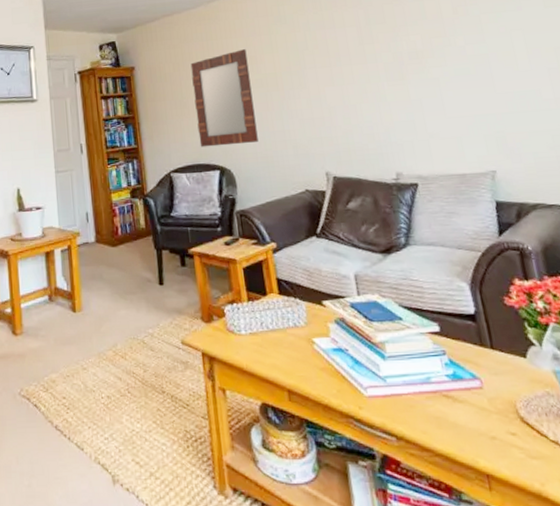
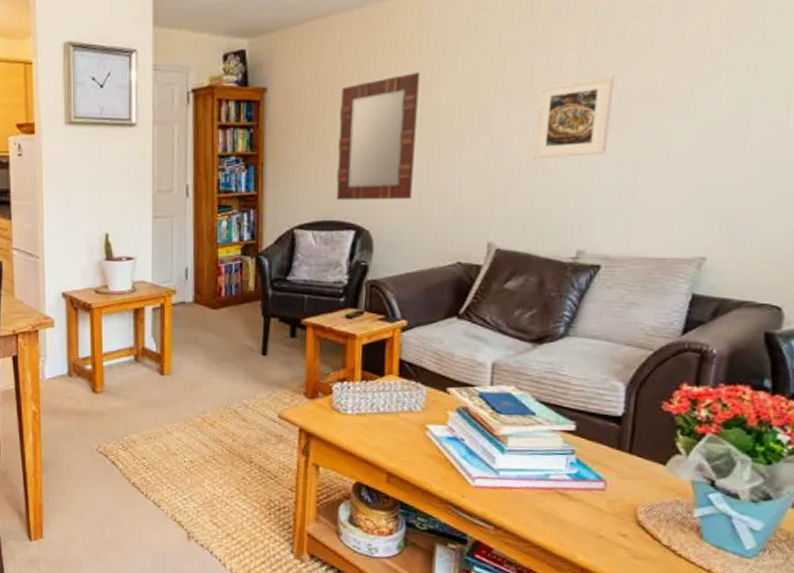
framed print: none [335,42,396,105] -> present [533,75,615,159]

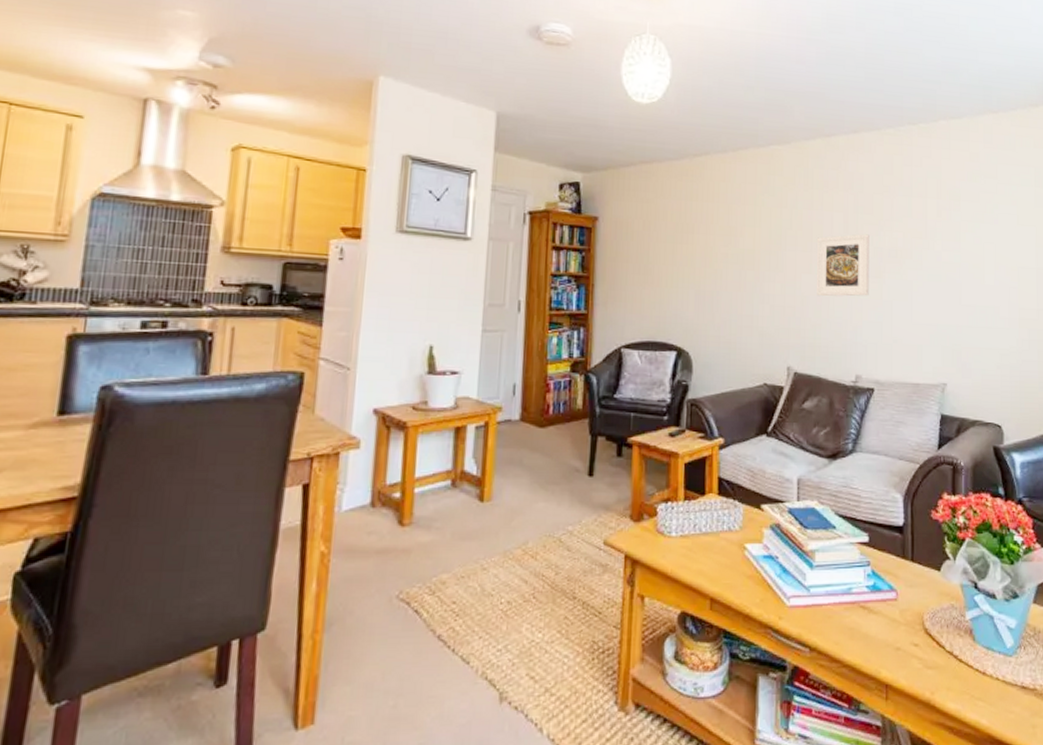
home mirror: present [336,73,420,200] -> none [659,217,727,325]

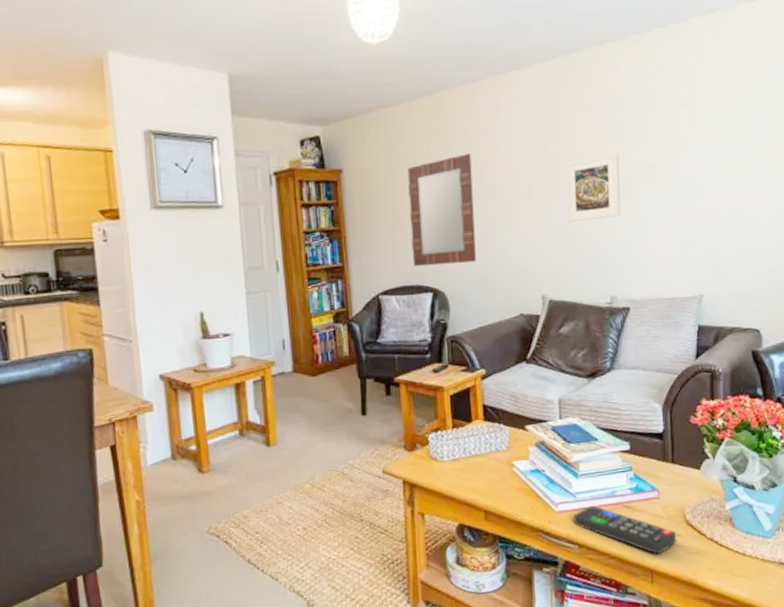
home mirror: none [659,217,727,325] -> present [407,154,476,267]
remote control: none [806,602,915,666] -> present [574,505,677,555]

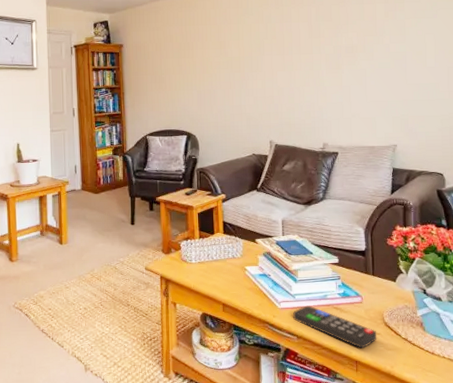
home mirror: present [407,154,476,267] -> none [170,35,220,116]
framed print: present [565,153,621,223] -> none [288,37,331,87]

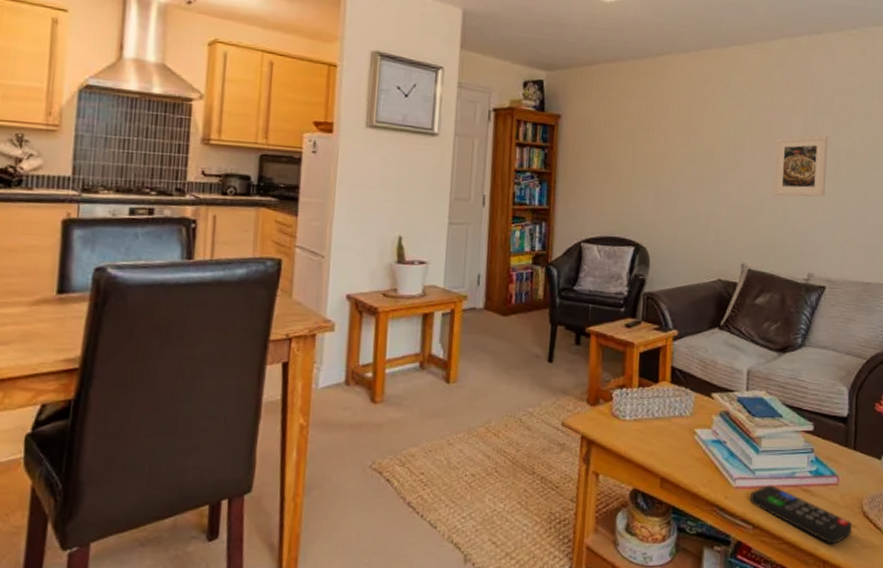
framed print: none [288,37,331,87] -> present [773,135,828,197]

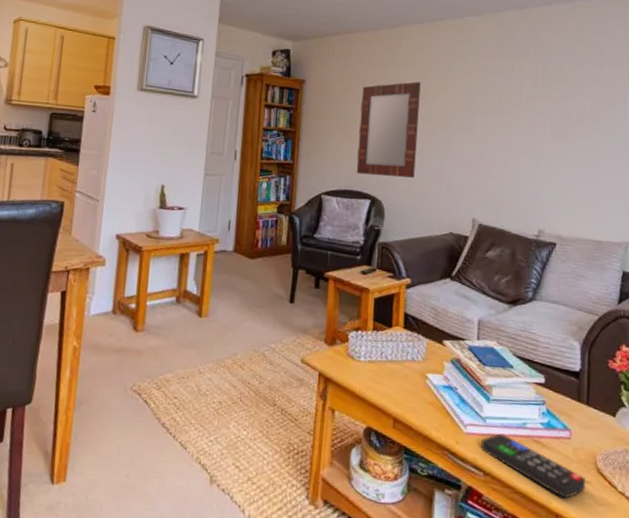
home mirror: none [618,116,687,222] -> present [356,81,421,178]
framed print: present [773,135,828,197] -> none [504,99,558,158]

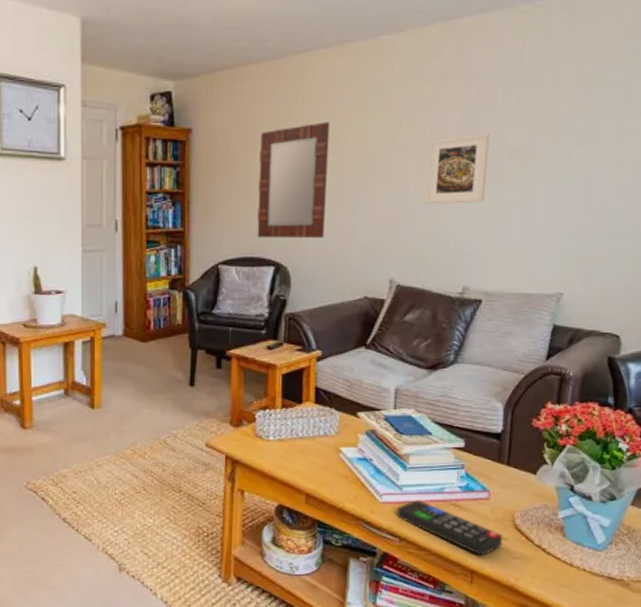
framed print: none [504,99,558,158] -> present [426,133,490,205]

